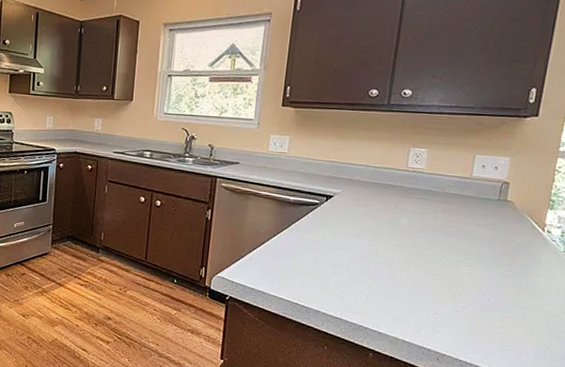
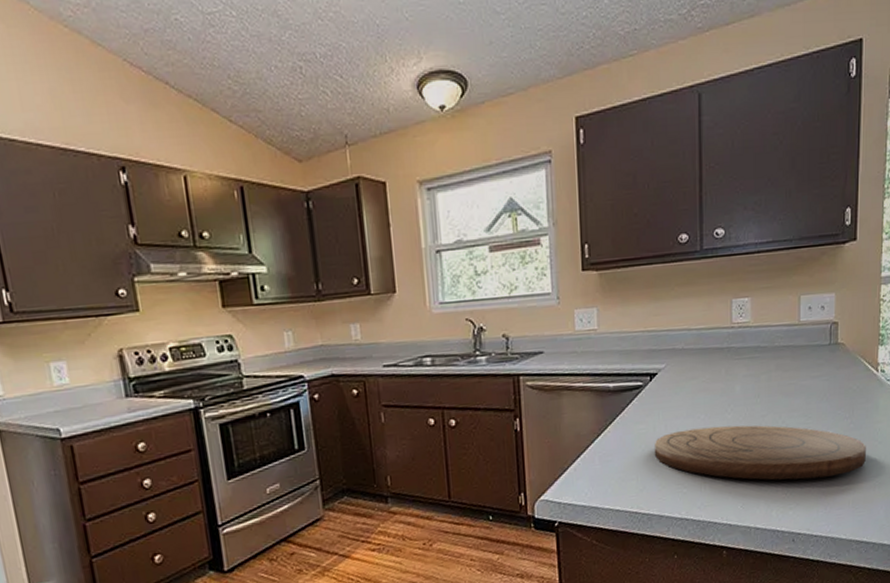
cutting board: none [320,245,523,314] -> present [655,425,866,480]

